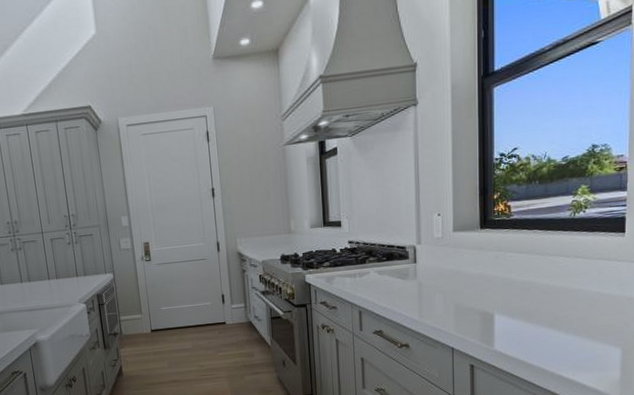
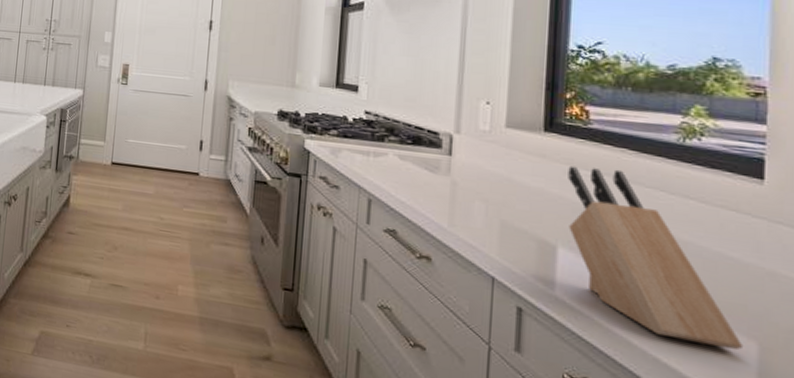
knife block: none [498,247,613,359] -> present [568,165,744,351]

